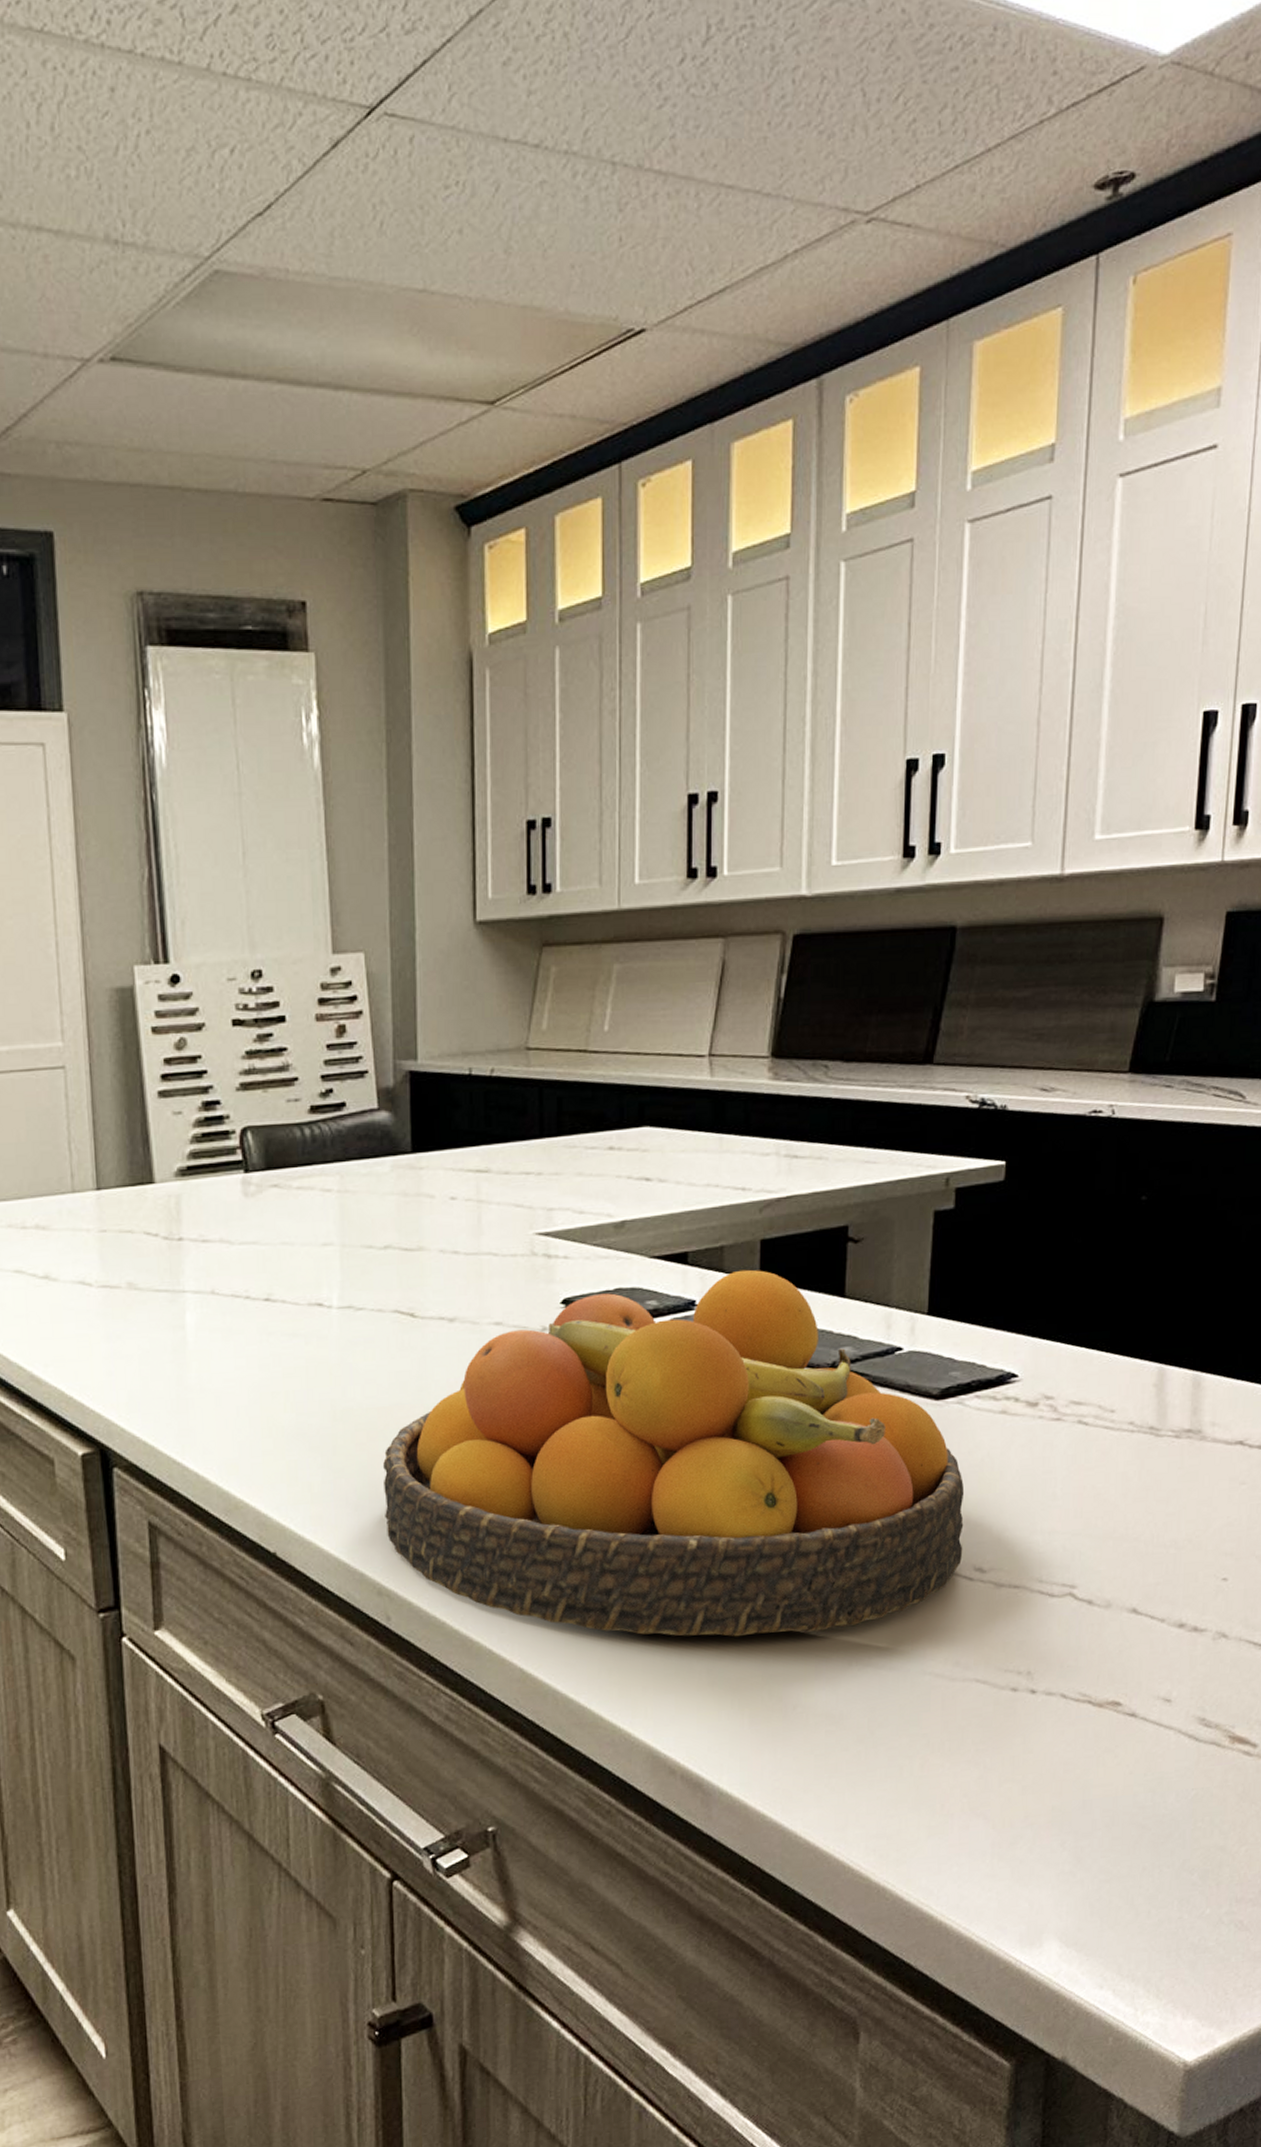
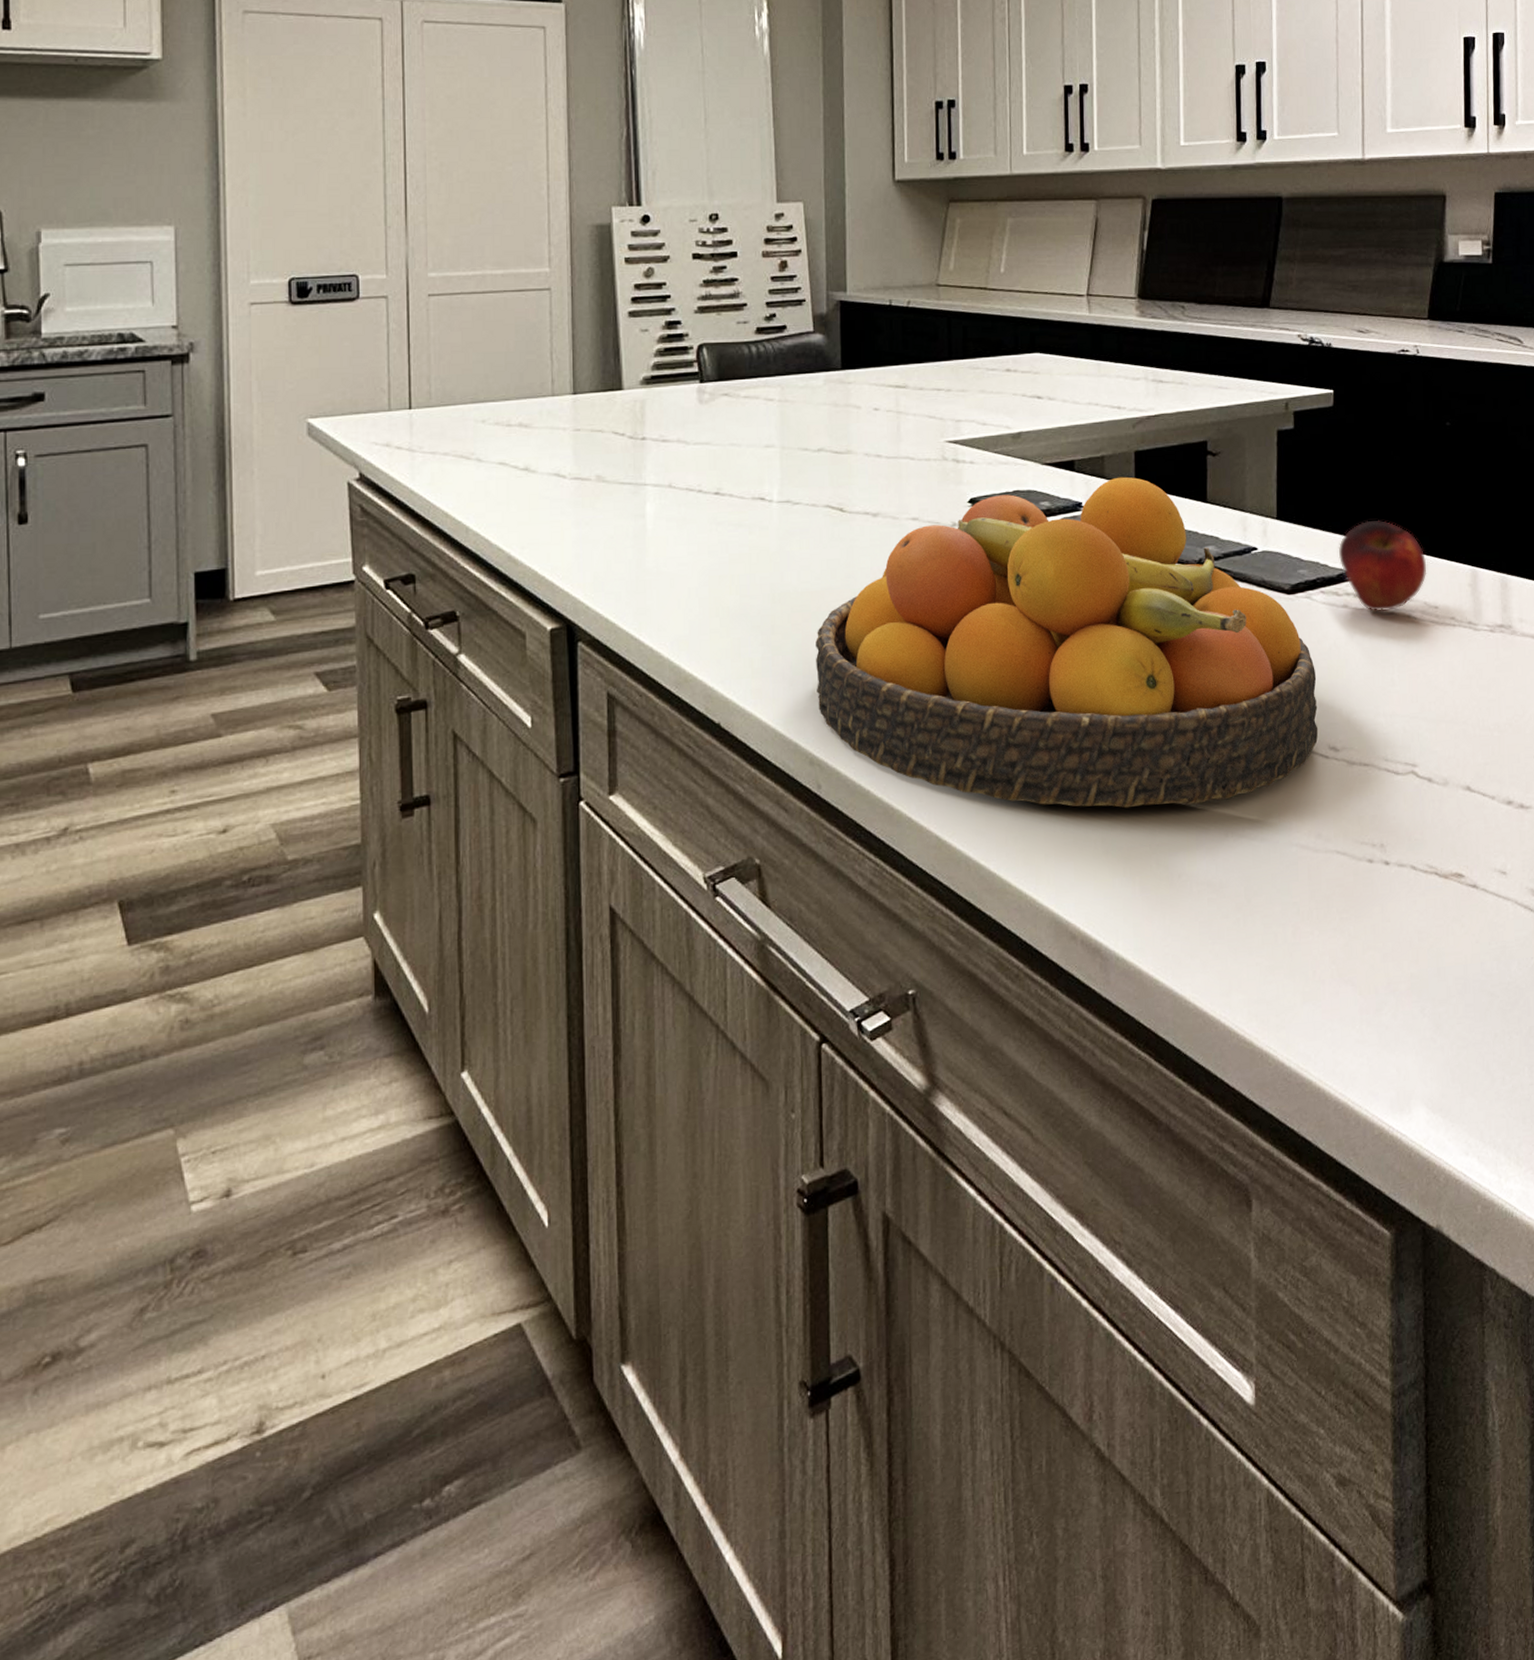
apple: none [999,1312,1105,1418] -> present [1338,519,1427,612]

